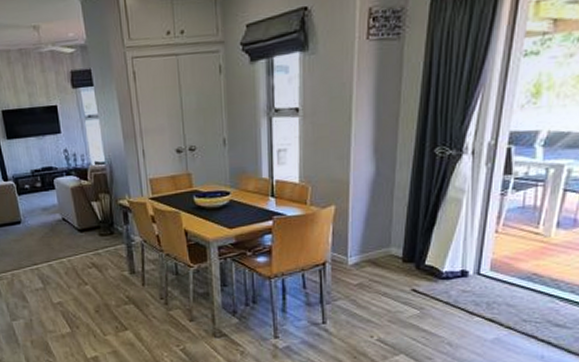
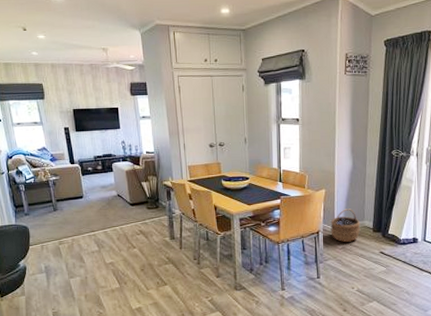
wicker basket: none [342,231,385,276] -> present [330,209,361,242]

